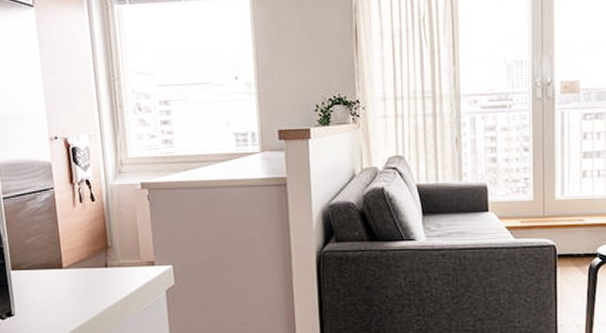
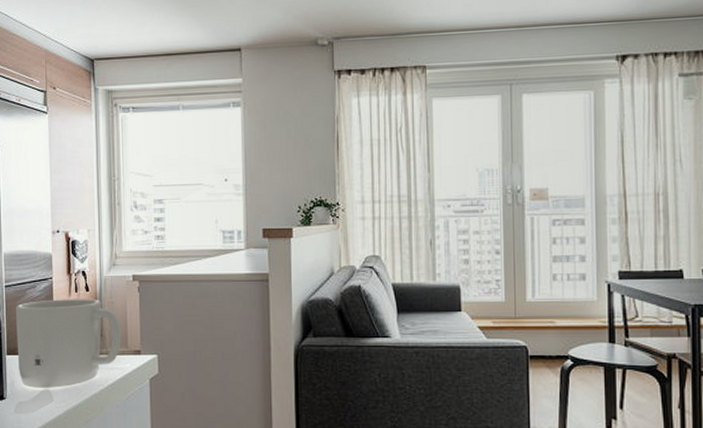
mug: none [16,209,134,303] -> present [16,299,122,388]

